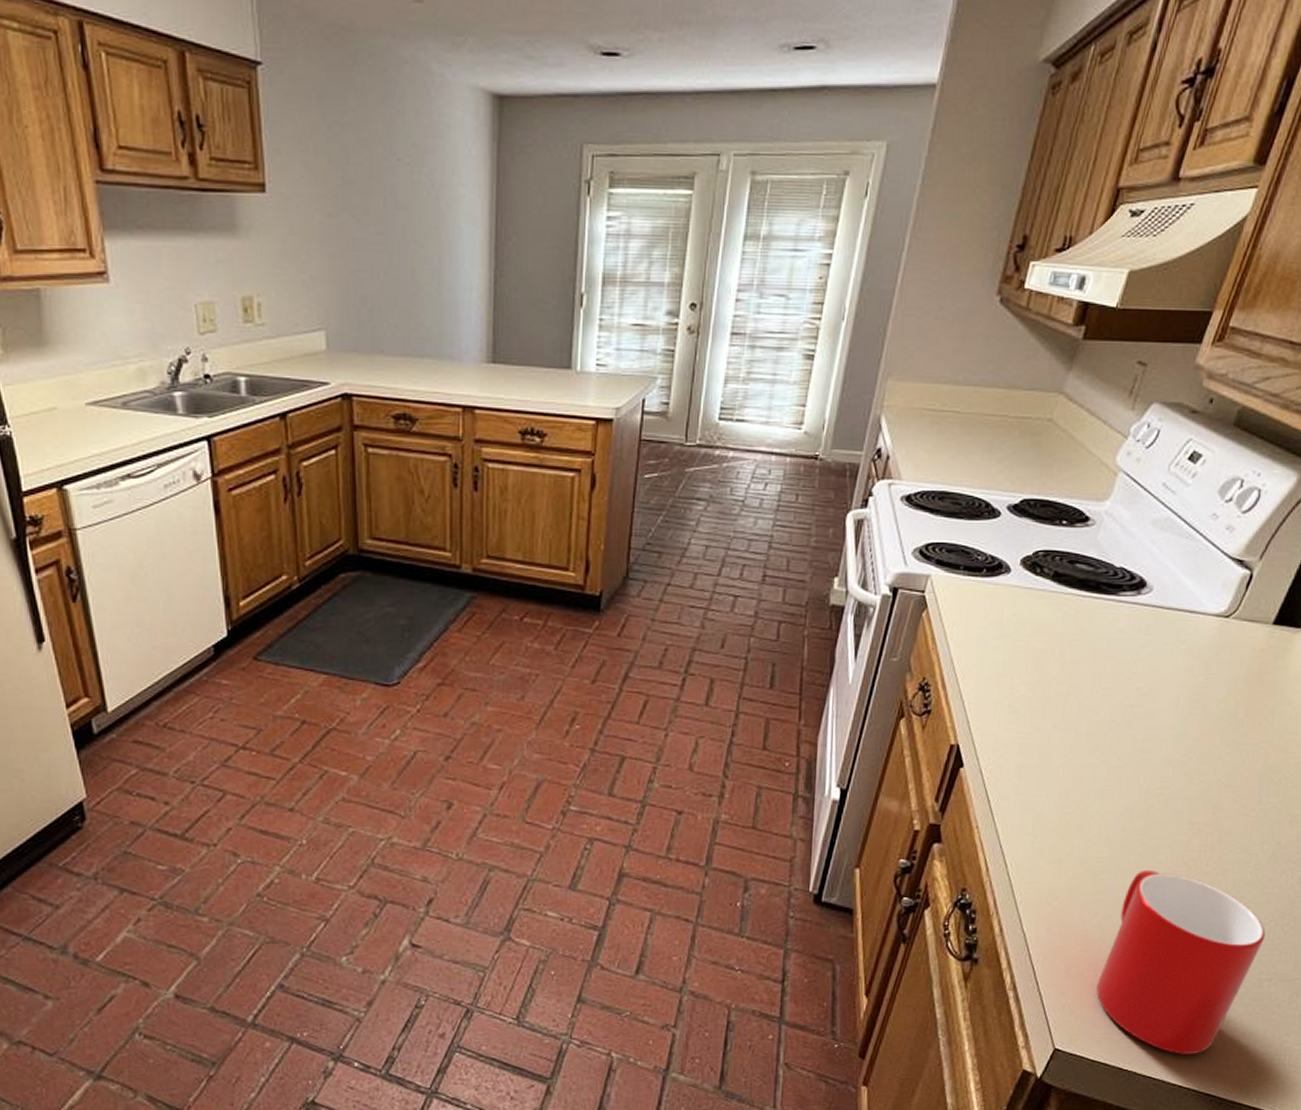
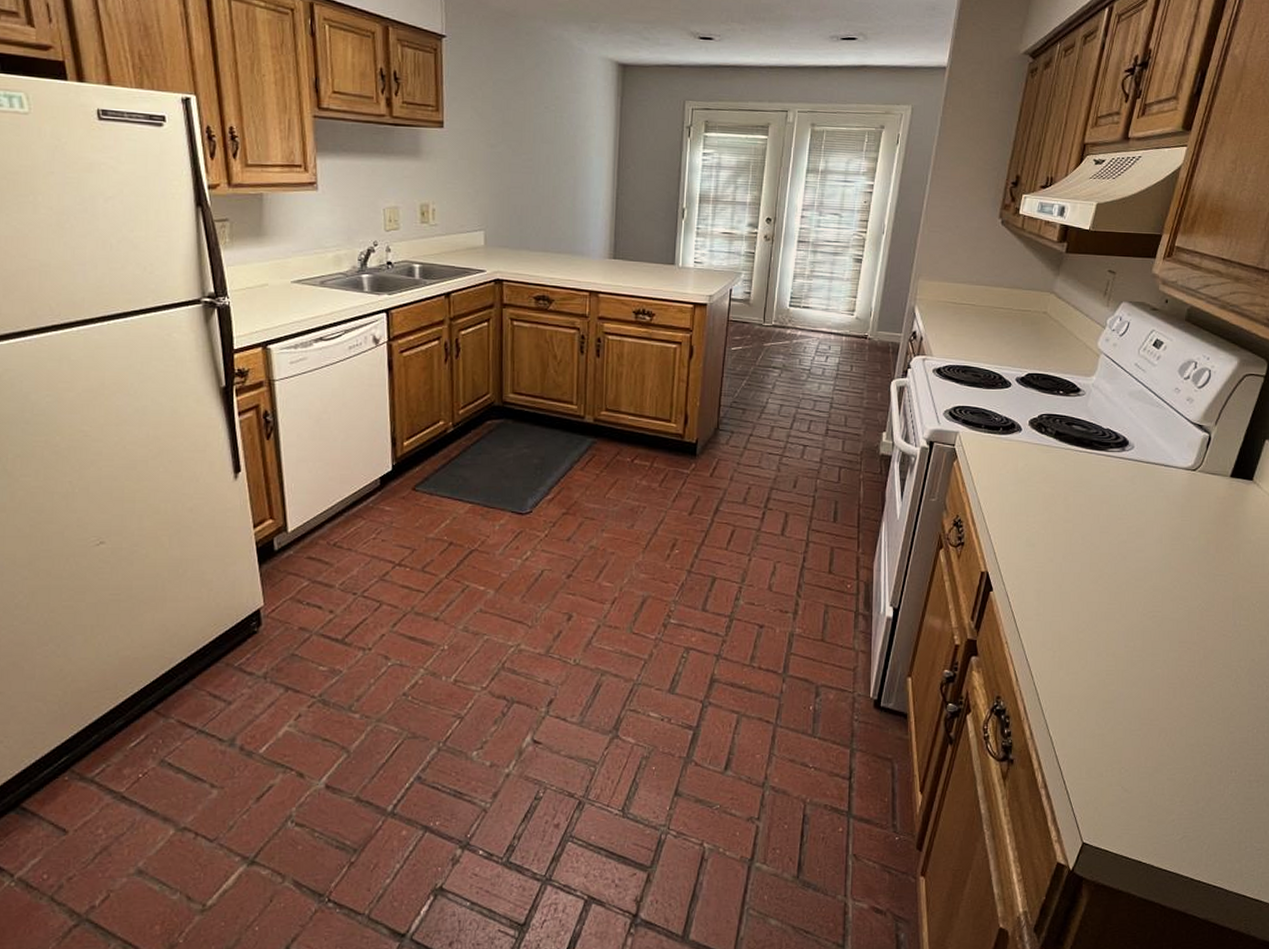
cup: present [1096,869,1266,1055] -> none [1114,681,1251,849]

